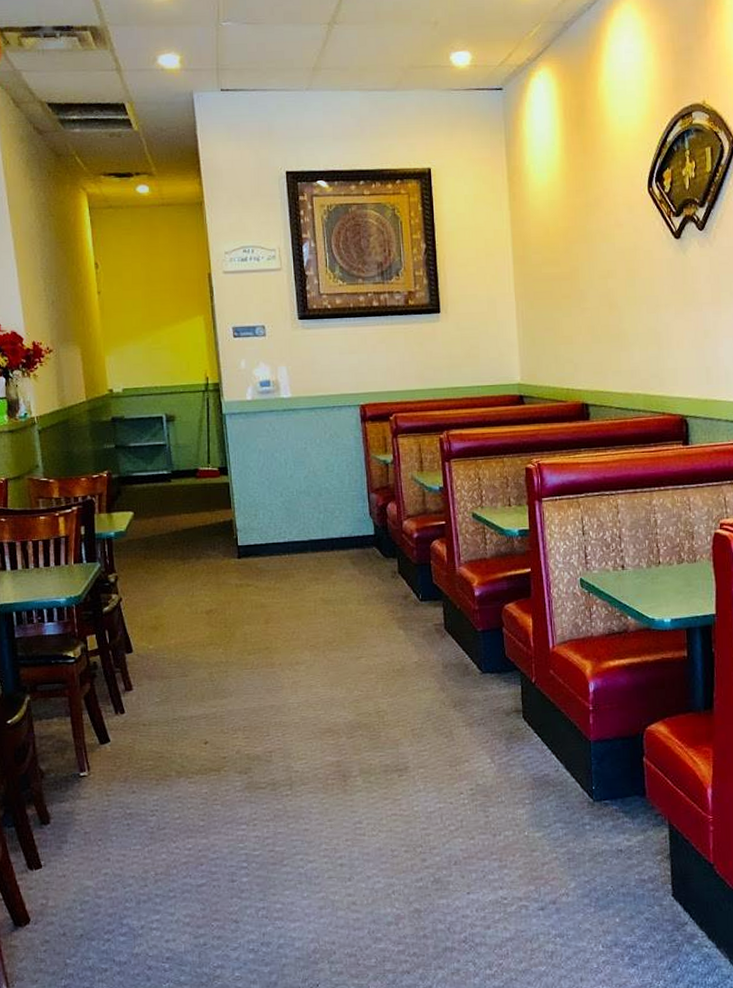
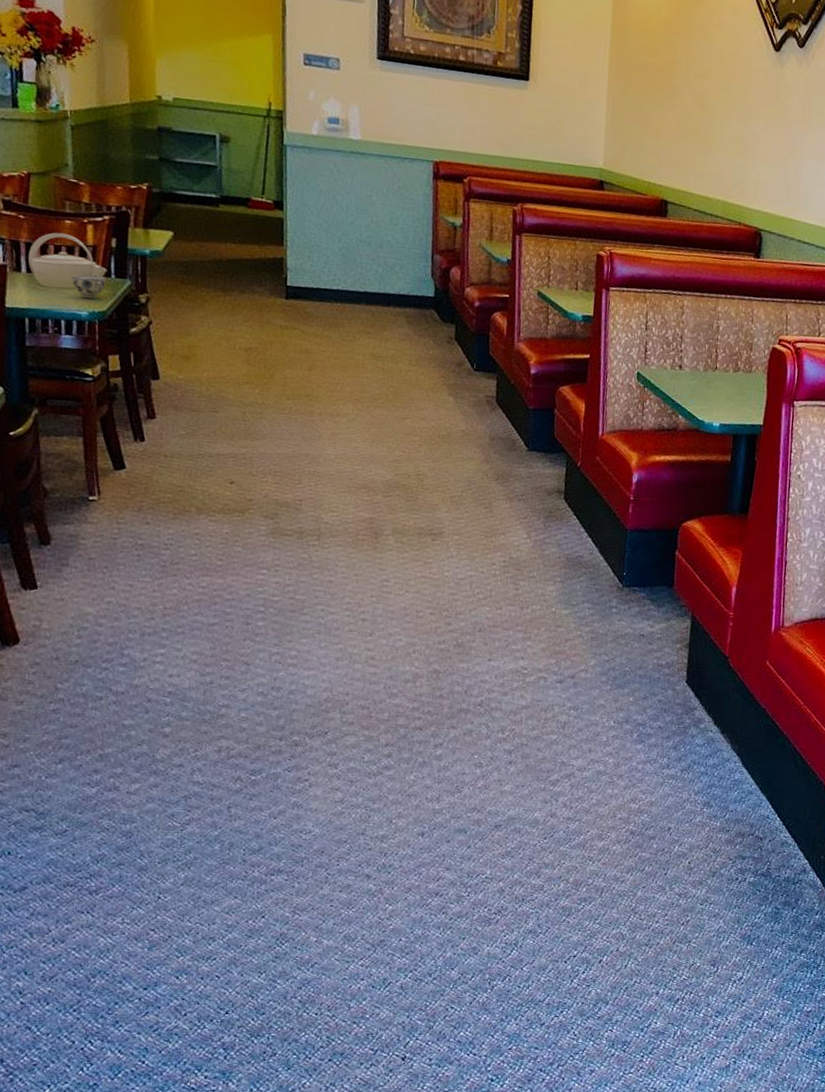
teapot: none [12,528,79,581] -> present [28,232,107,290]
teacup: none [48,563,78,586] -> present [71,274,105,299]

